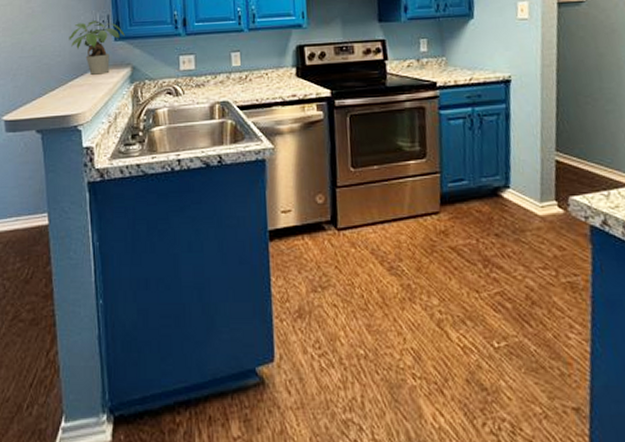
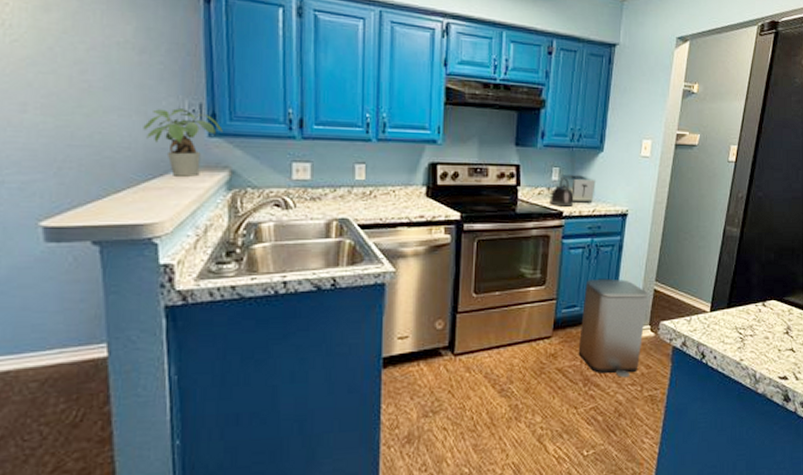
kettle: none [420,47,448,78] -> present [549,176,574,208]
toaster: none [429,44,470,72] -> present [561,173,596,203]
pedal bin: none [471,149,550,260] -> present [578,278,648,378]

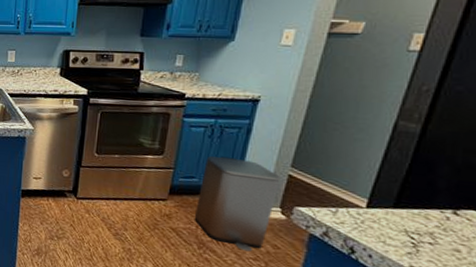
kettle: present [549,176,574,208] -> none [172,63,198,91]
toaster: present [561,173,596,203] -> none [184,60,223,87]

